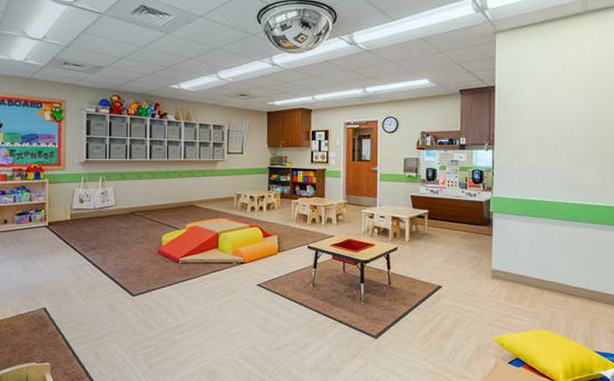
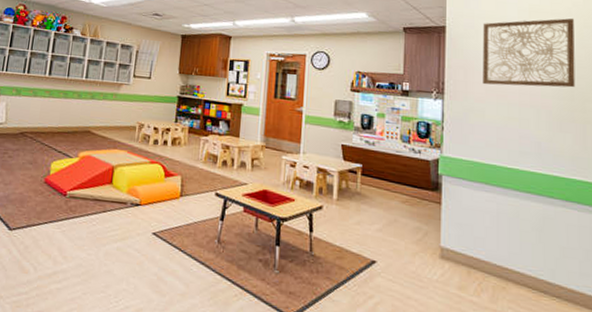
wall art: none [525,70,599,134] -> present [482,18,576,88]

